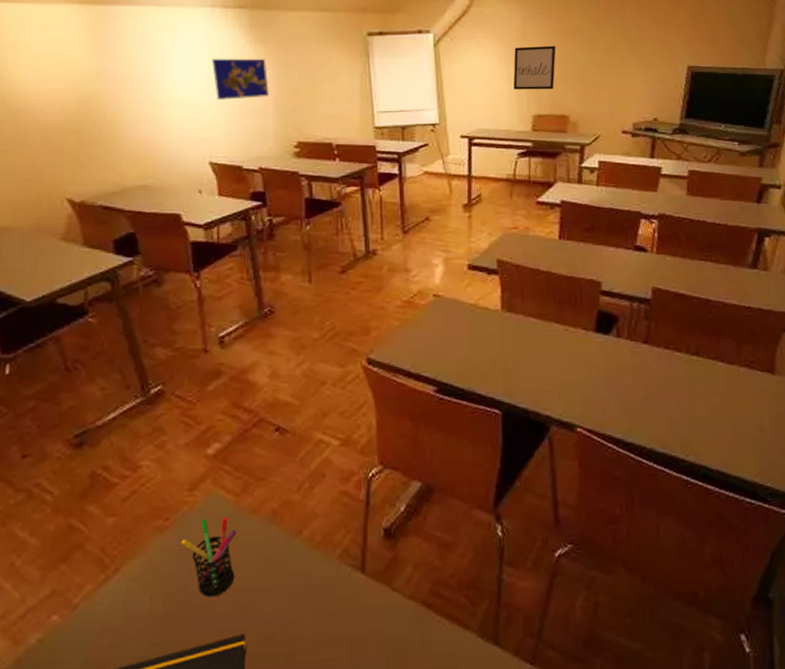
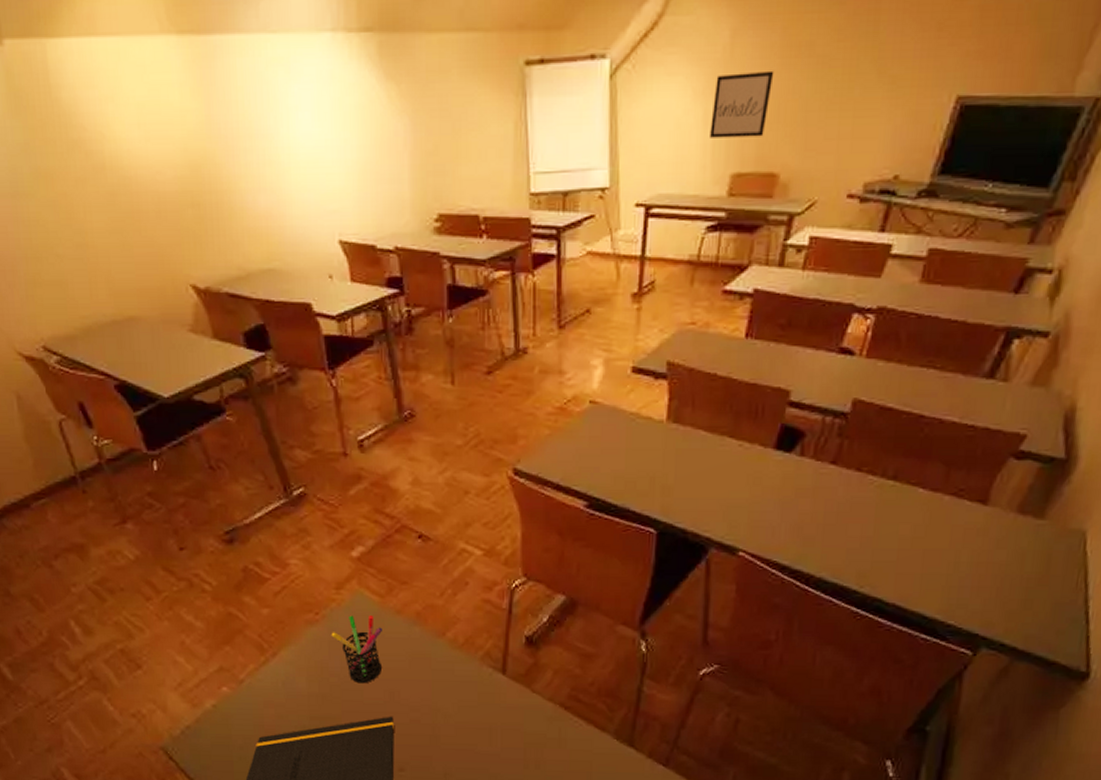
world map: present [212,58,269,101] -> none [336,102,404,162]

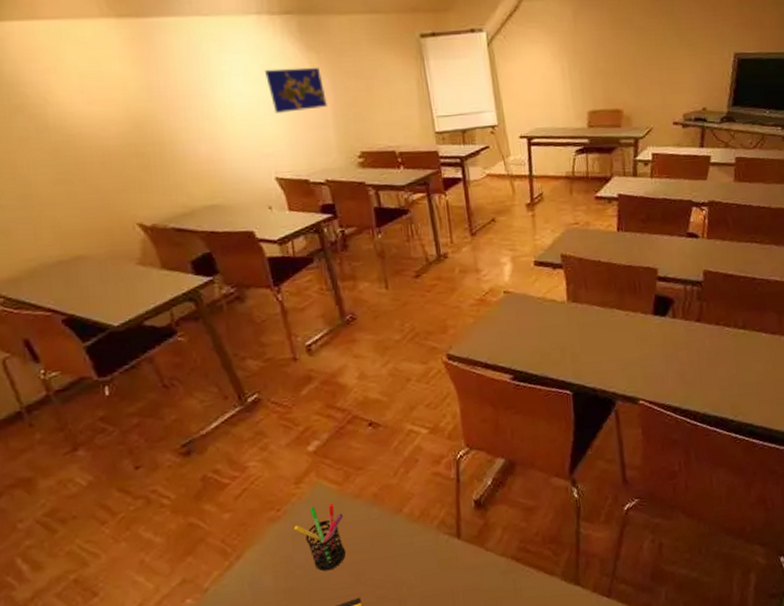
world map: none [336,102,404,162] -> present [265,67,327,114]
wall art: present [710,70,774,138] -> none [567,38,608,86]

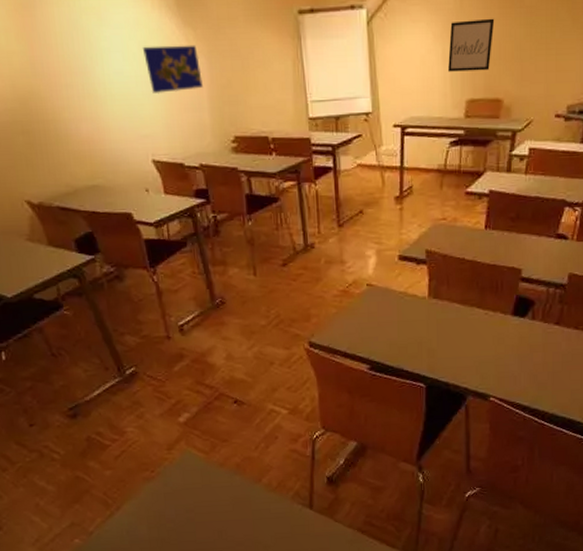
pen holder: present [293,504,346,571] -> none [165,470,210,527]
wall art: none [567,38,608,86] -> present [448,18,495,72]

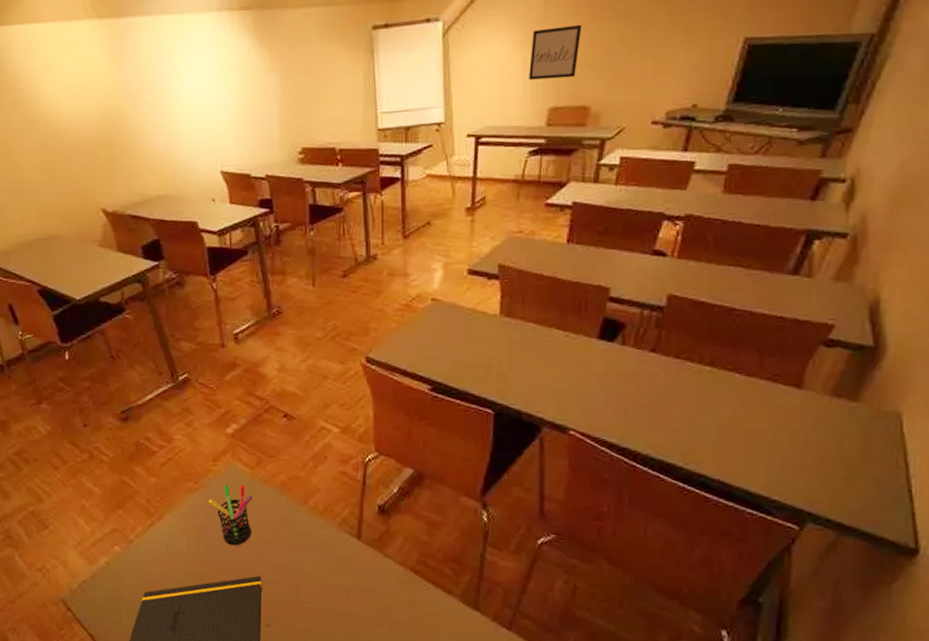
world map: present [143,44,203,94] -> none [220,62,274,109]
pen holder: none [165,470,210,527] -> present [208,484,252,546]

